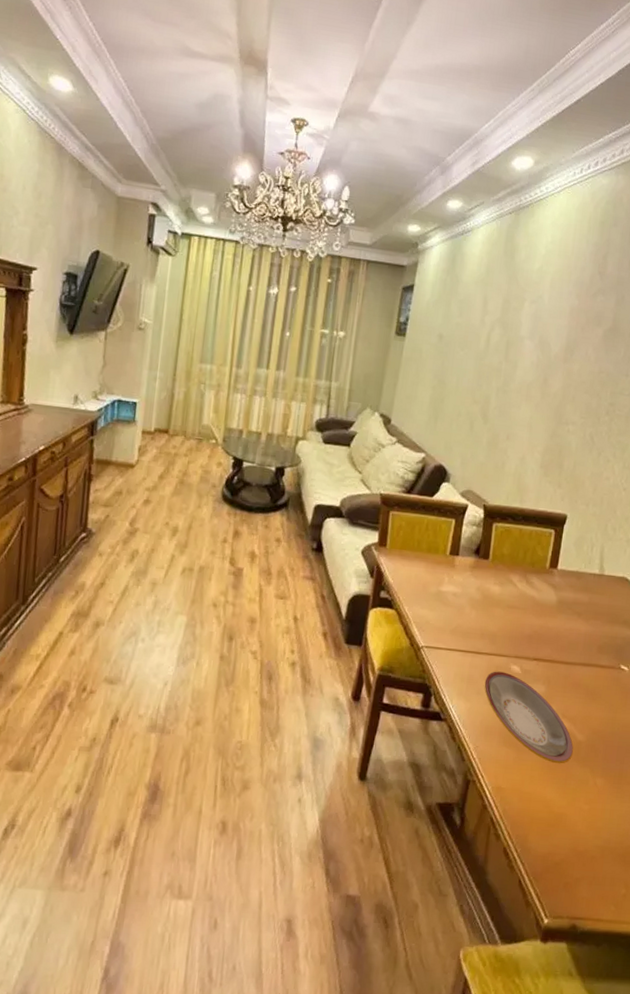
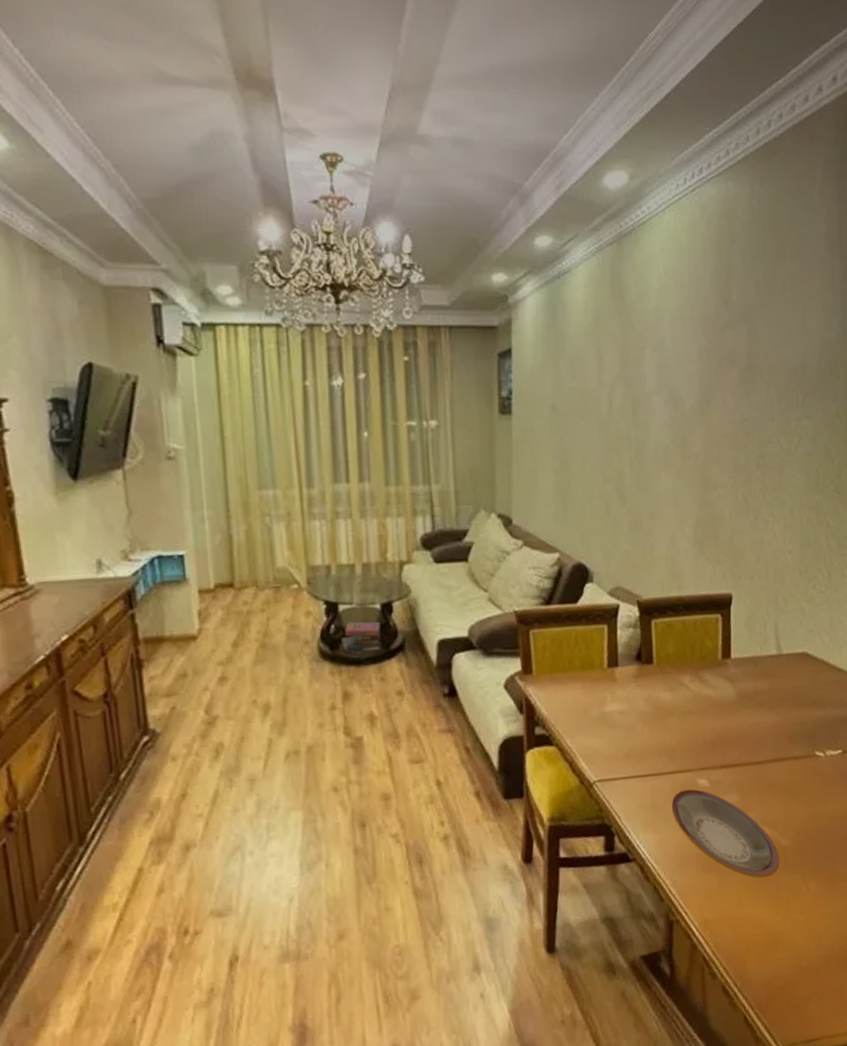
books: none [240,476,273,504] -> present [341,621,381,652]

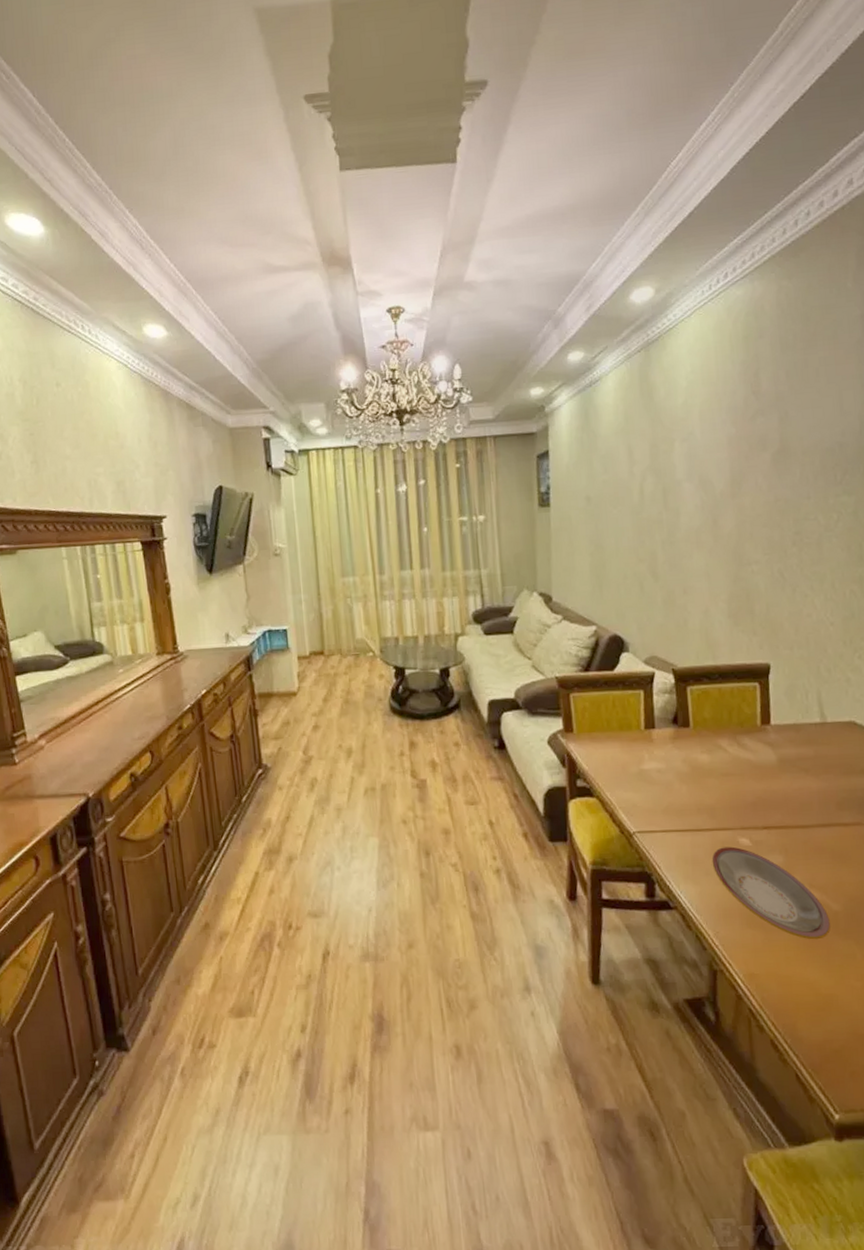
books: present [341,621,381,652] -> none [407,683,441,709]

